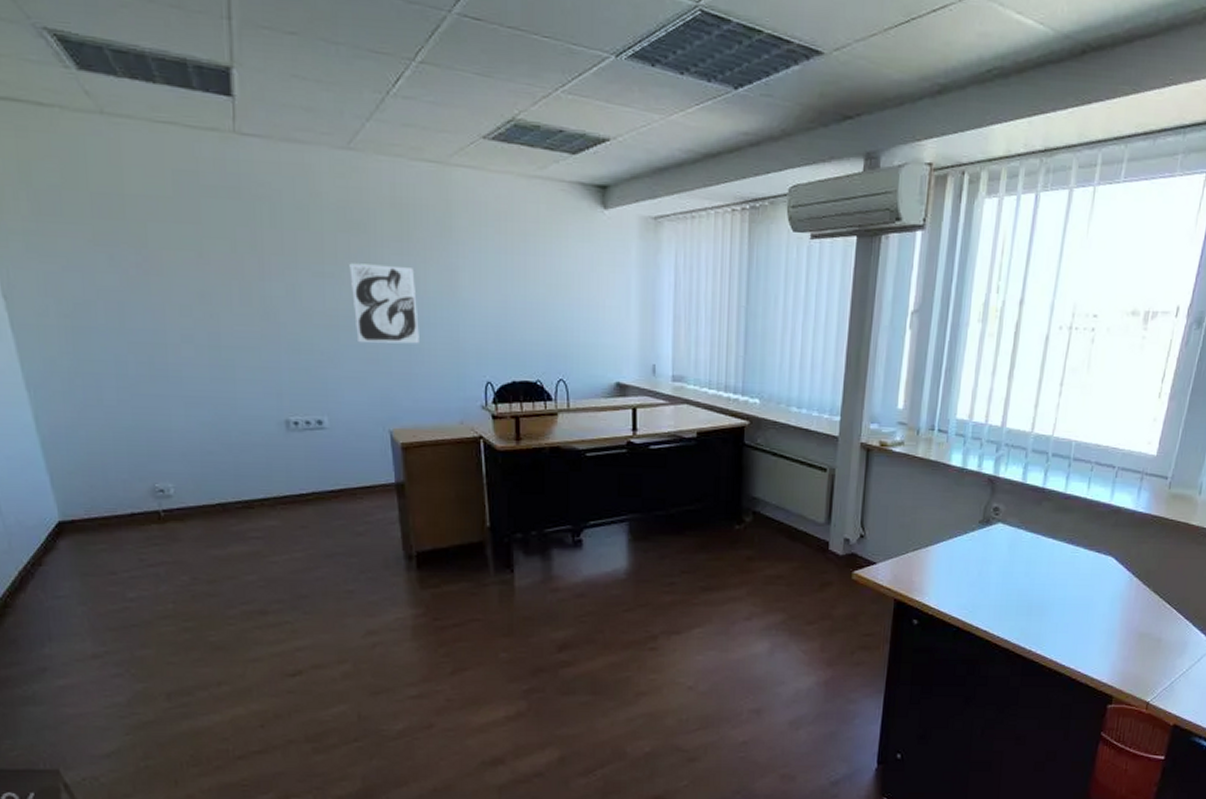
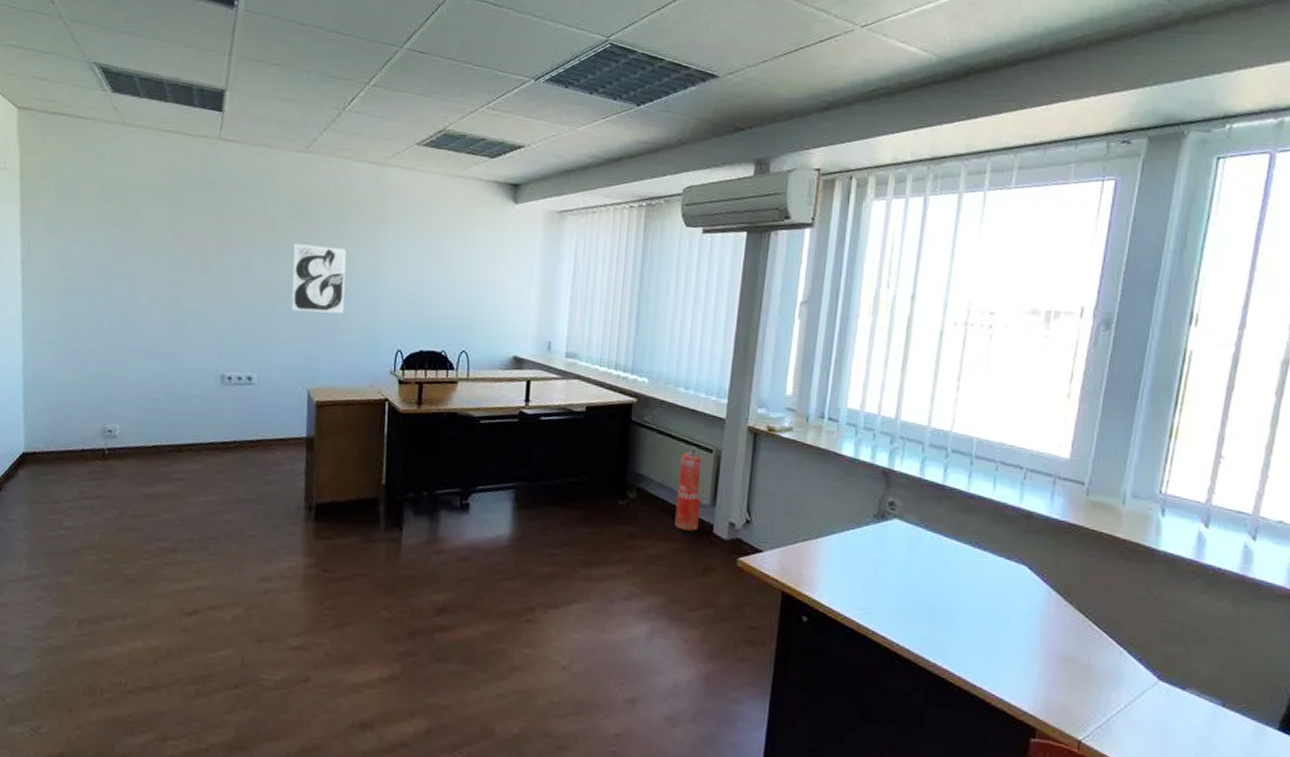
fire extinguisher: none [791,466,818,549] -> present [674,446,704,531]

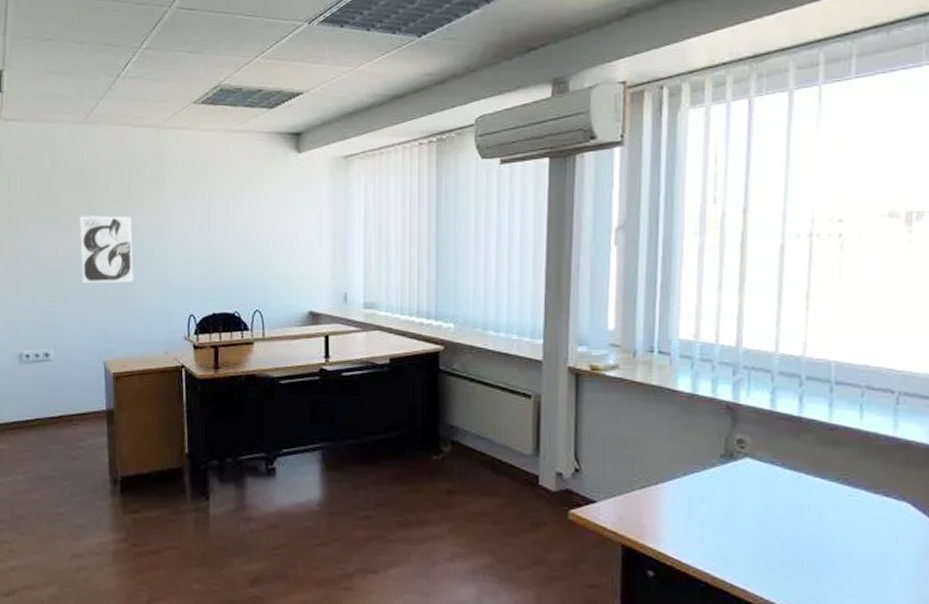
fire extinguisher: present [674,446,704,531] -> none [495,392,523,484]

